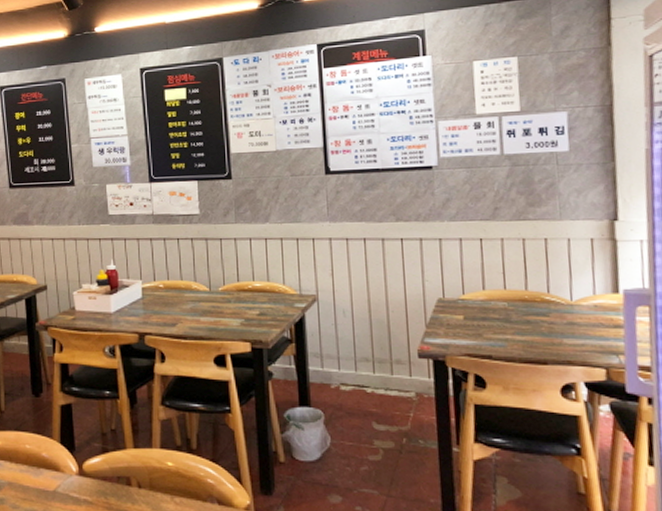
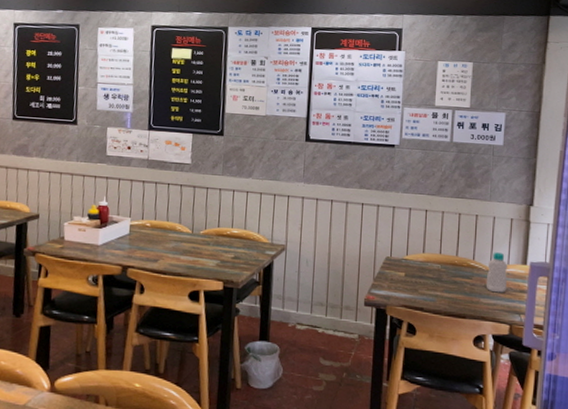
bottle: none [567,281,596,331] -> present [486,252,508,293]

